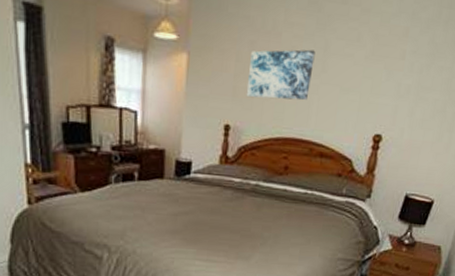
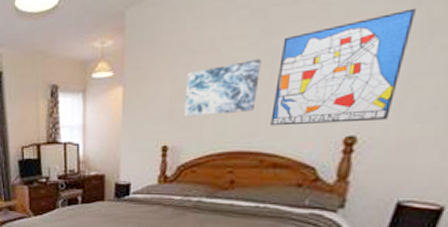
wall art: none [319,30,426,123] -> present [270,8,416,126]

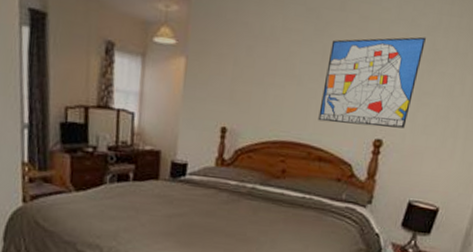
wall art: present [183,59,262,117] -> none [243,54,314,104]

